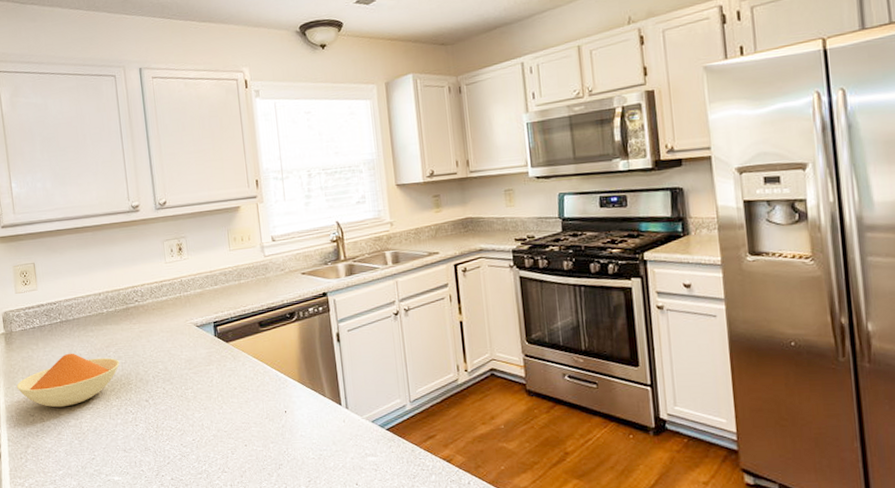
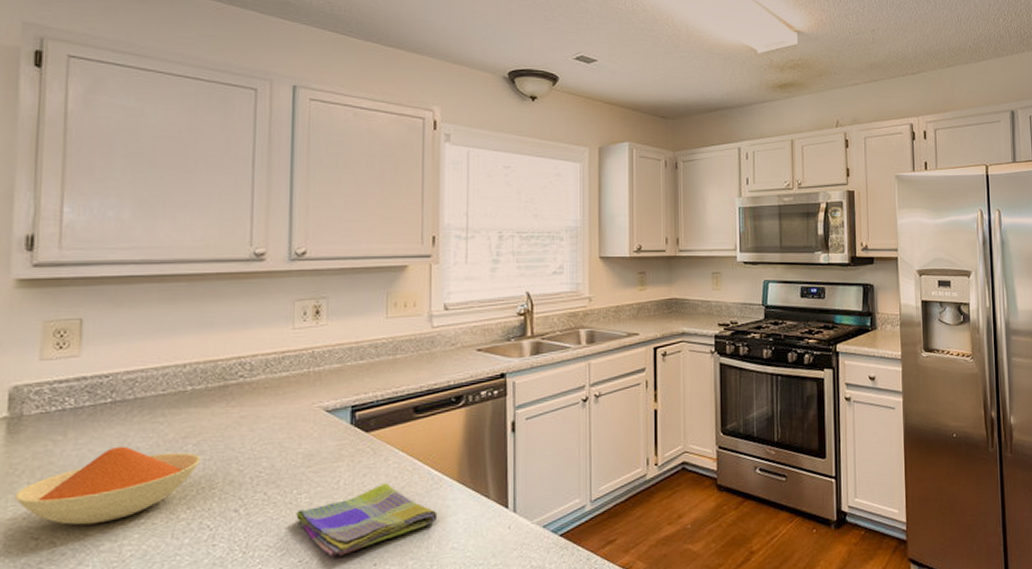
dish towel: none [186,382,287,437] -> present [296,482,438,557]

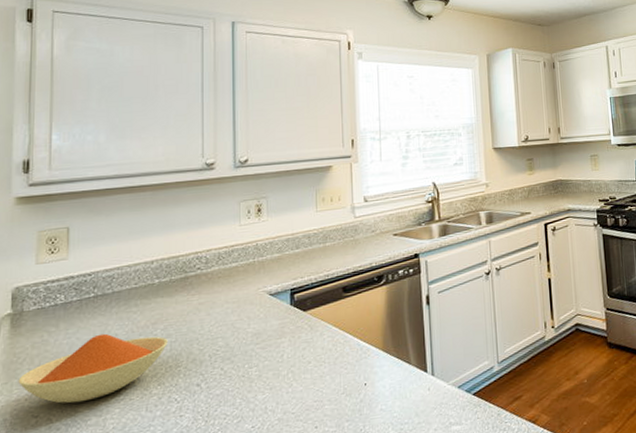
dish towel: present [296,482,438,557] -> none [248,354,367,422]

